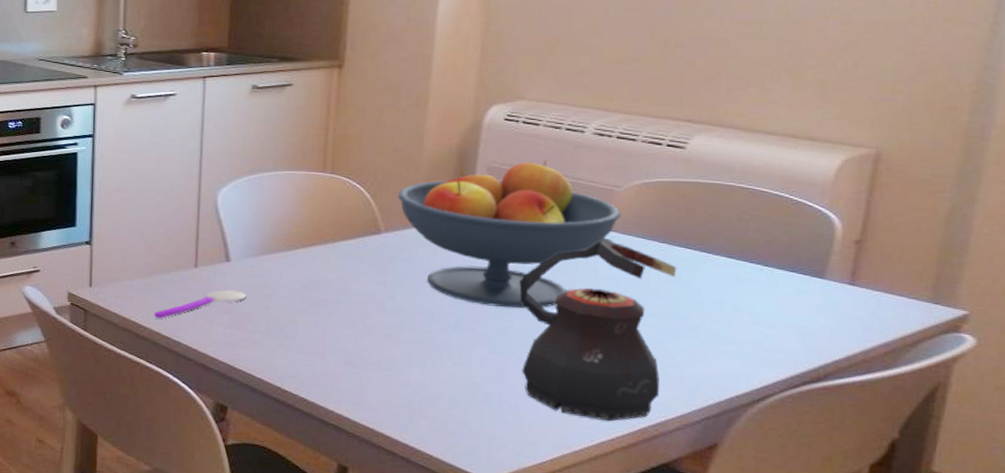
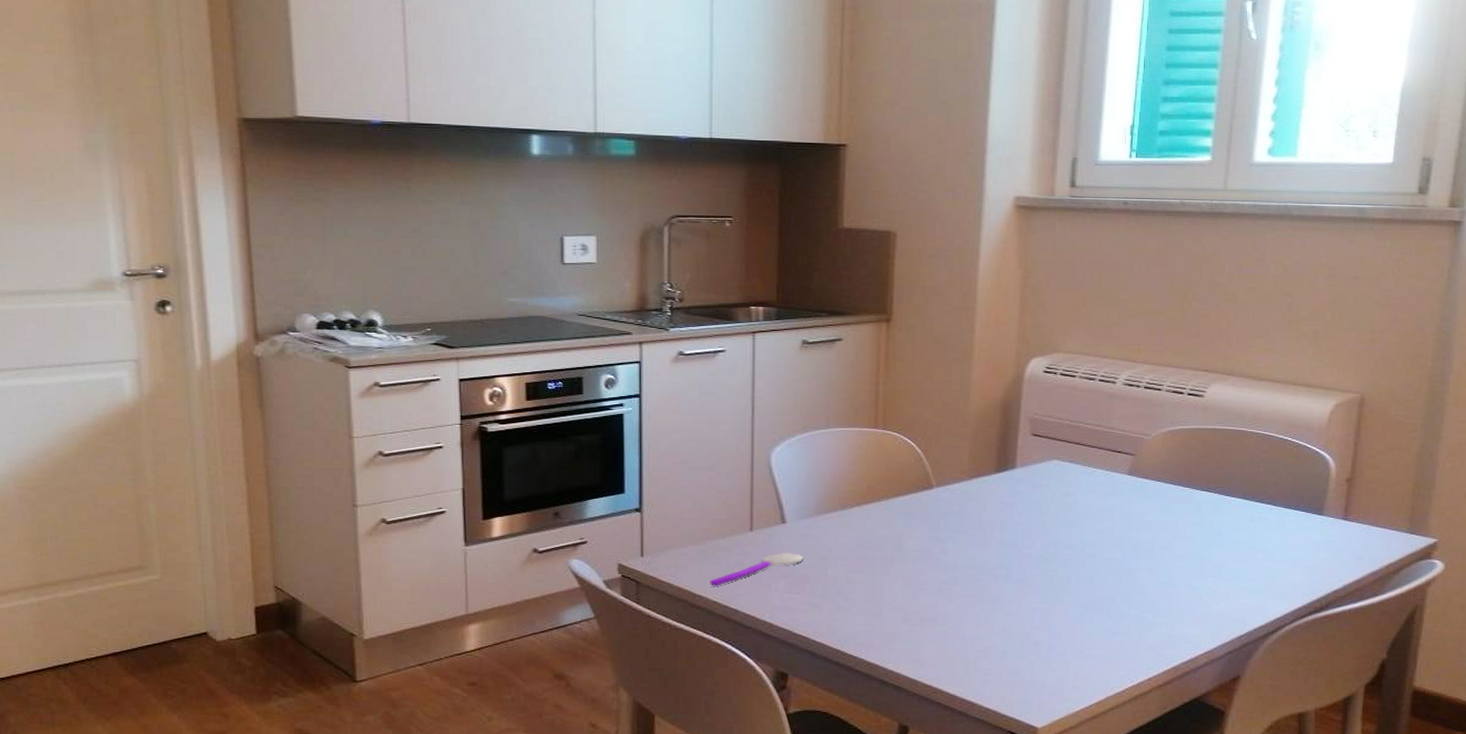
fruit bowl: present [397,160,621,309] -> none [947,410,1151,557]
teapot: present [519,238,677,422] -> none [1062,485,1200,662]

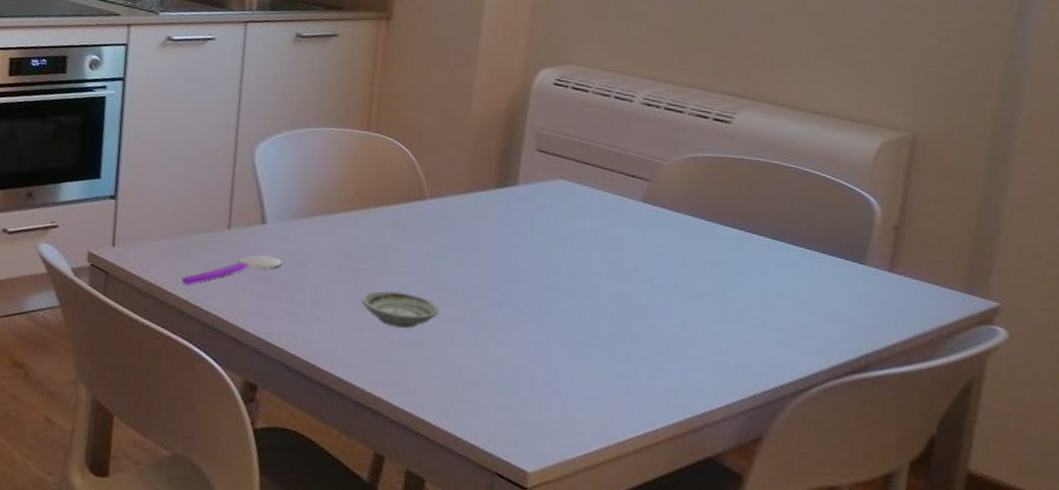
saucer: none [879,575,950,608] -> present [361,290,439,328]

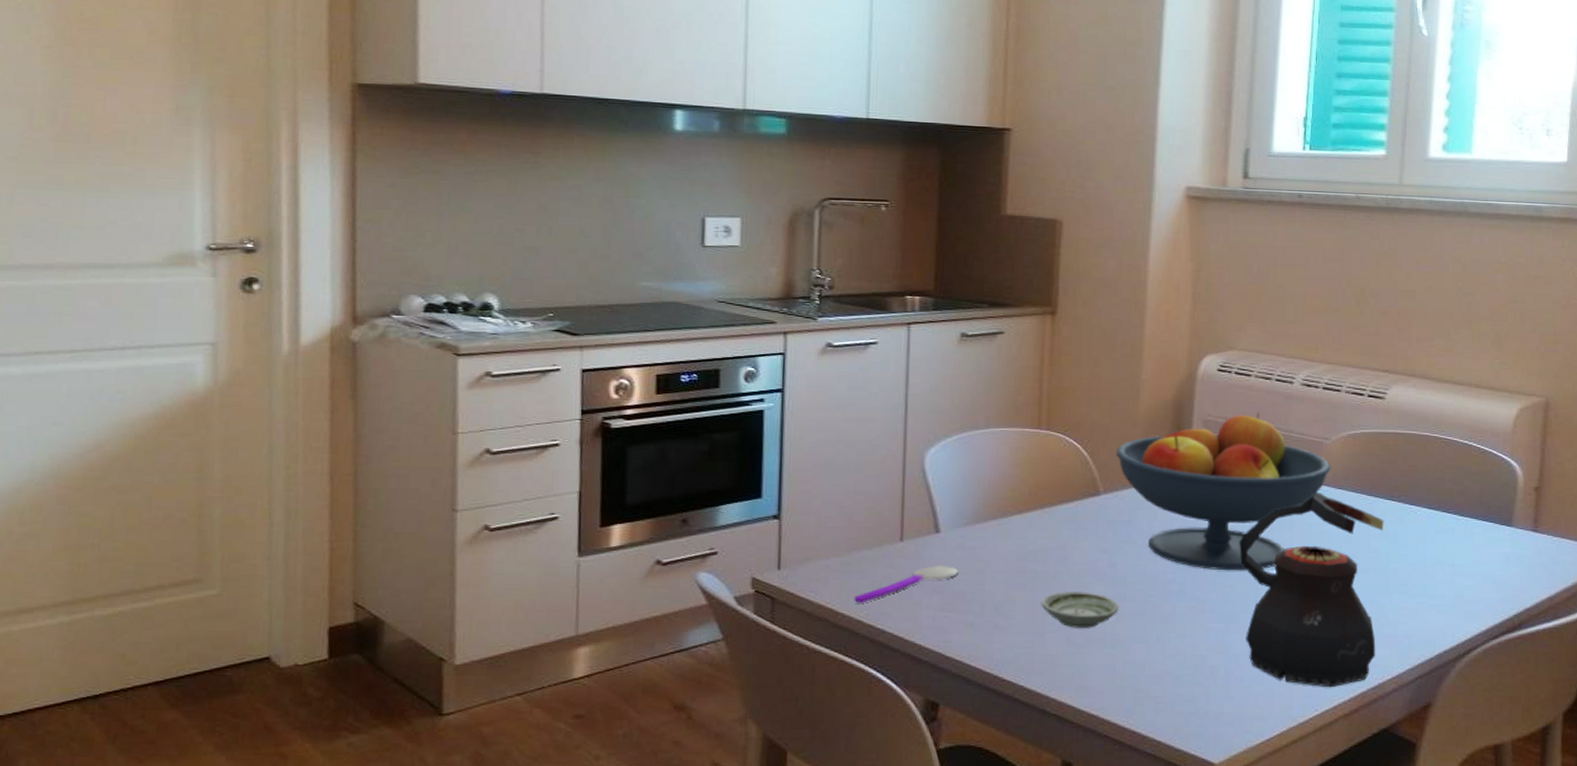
fruit bowl: none [443,128,668,286] -> present [1115,412,1331,571]
teapot: none [566,214,723,411] -> present [1239,493,1384,688]

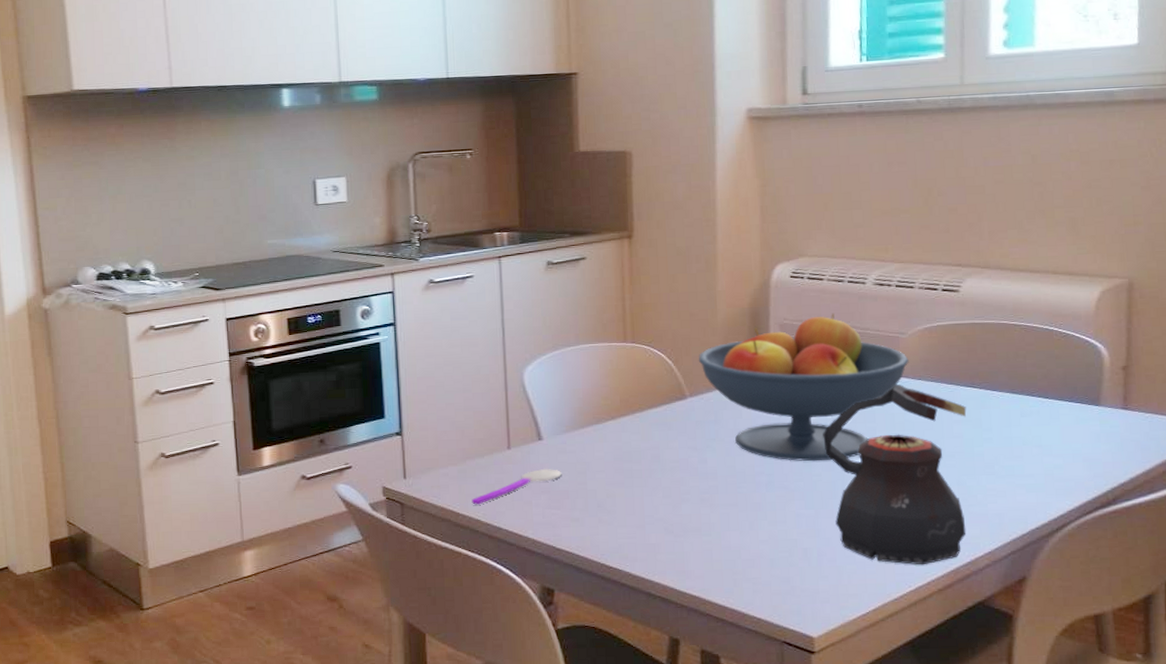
saucer: present [1041,590,1119,628] -> none [639,485,712,519]

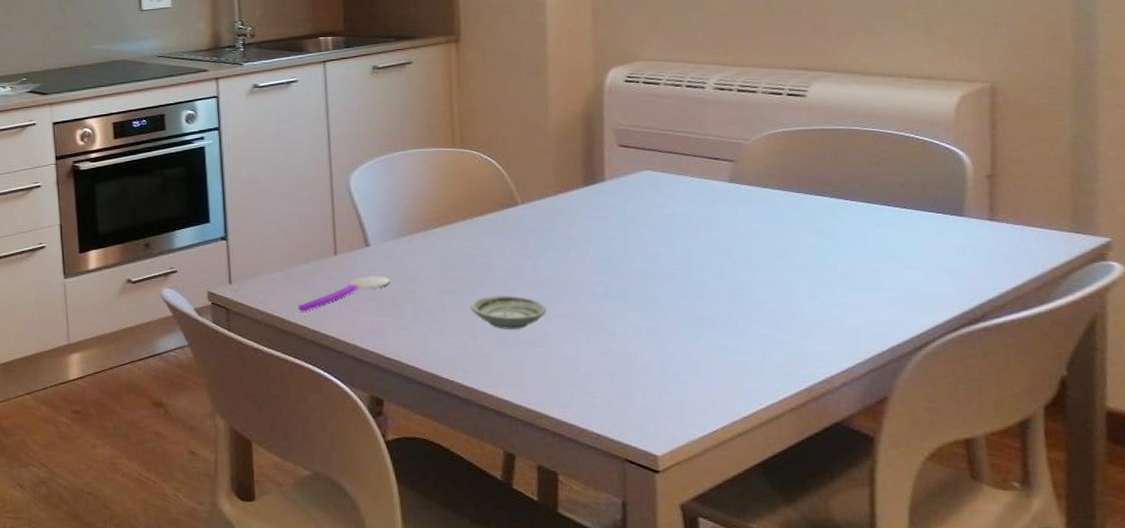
saucer: none [639,485,712,519] -> present [470,294,547,329]
fruit bowl: present [698,313,909,462] -> none [529,118,754,272]
teapot: present [823,384,967,565] -> none [663,192,821,382]

